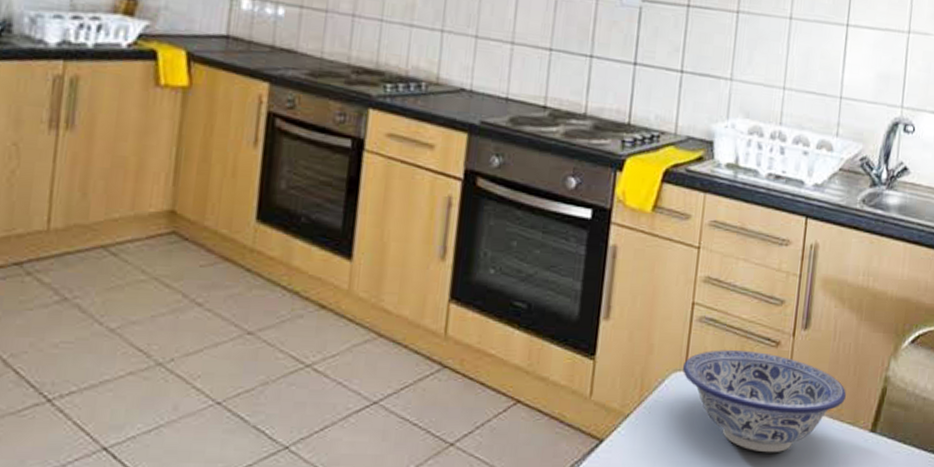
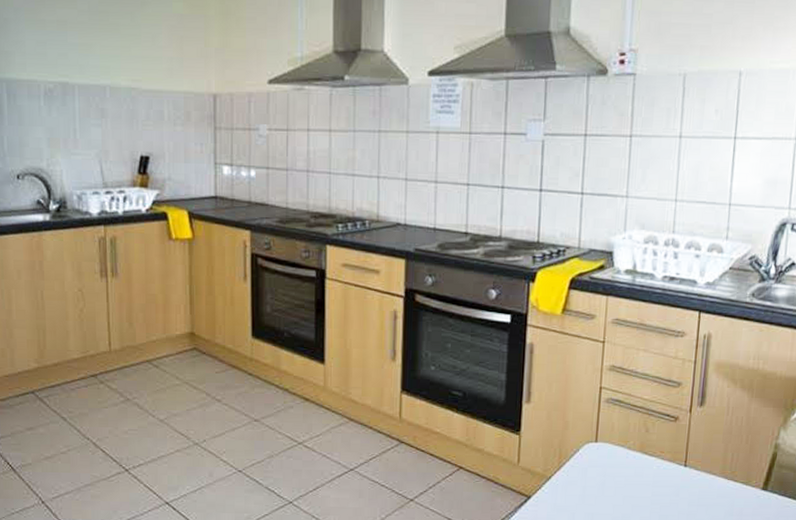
bowl: present [683,350,846,453] -> none [594,425,739,507]

